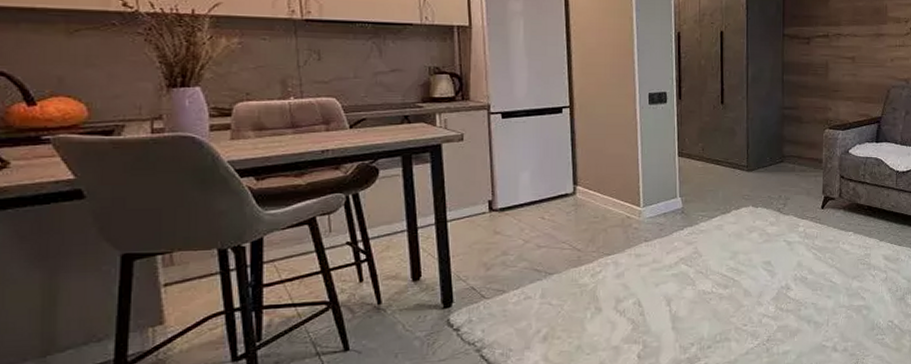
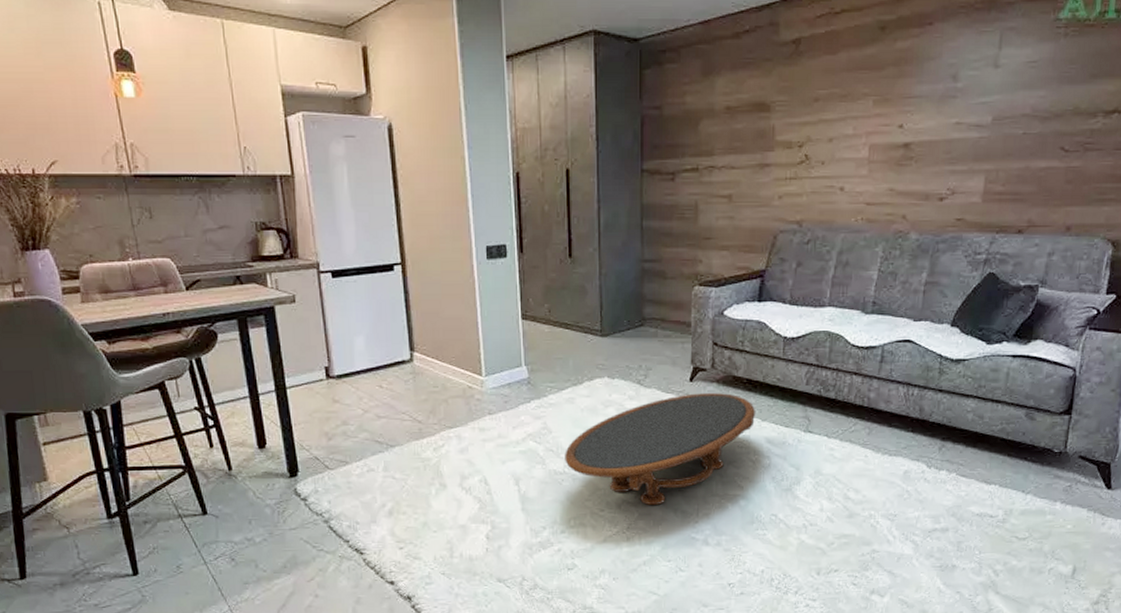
coffee table: none [713,218,875,319] -> present [565,393,756,506]

